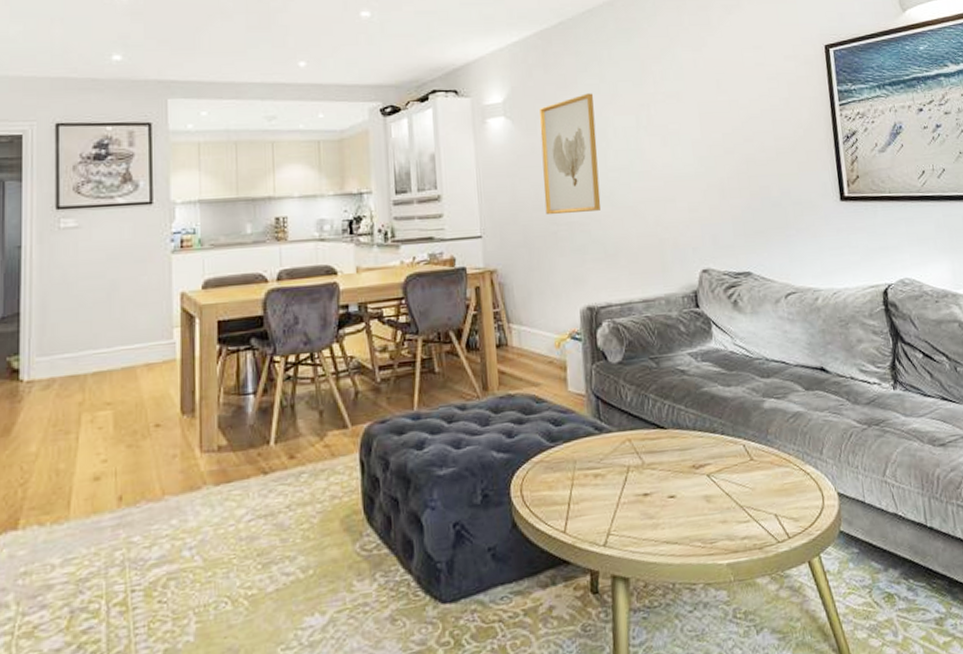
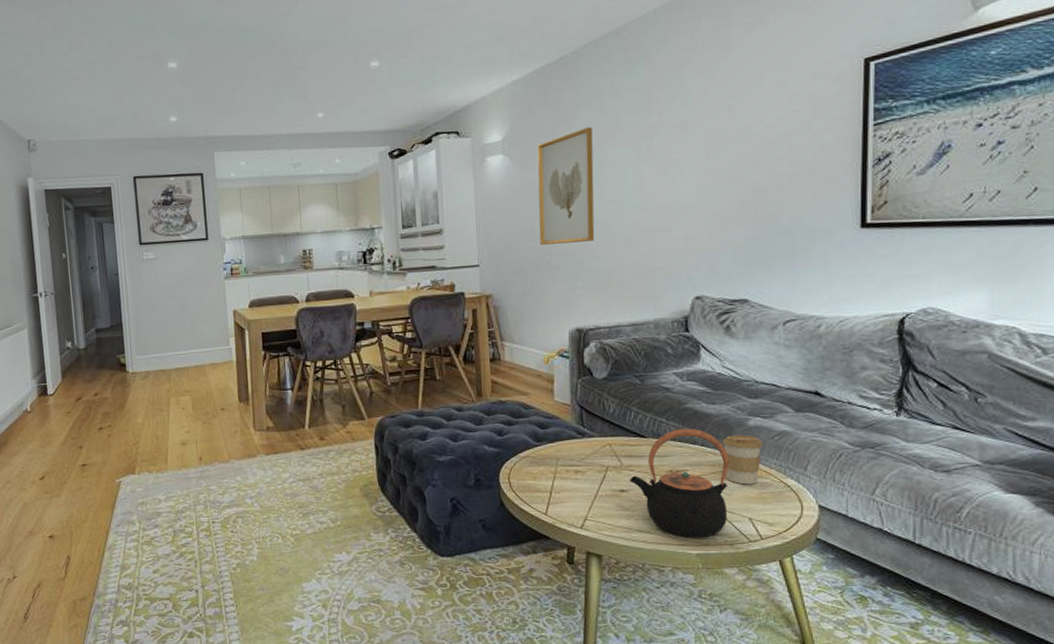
teapot: none [651,415,754,545] -> present [629,428,729,538]
coffee cup: none [741,418,780,476] -> present [723,434,762,485]

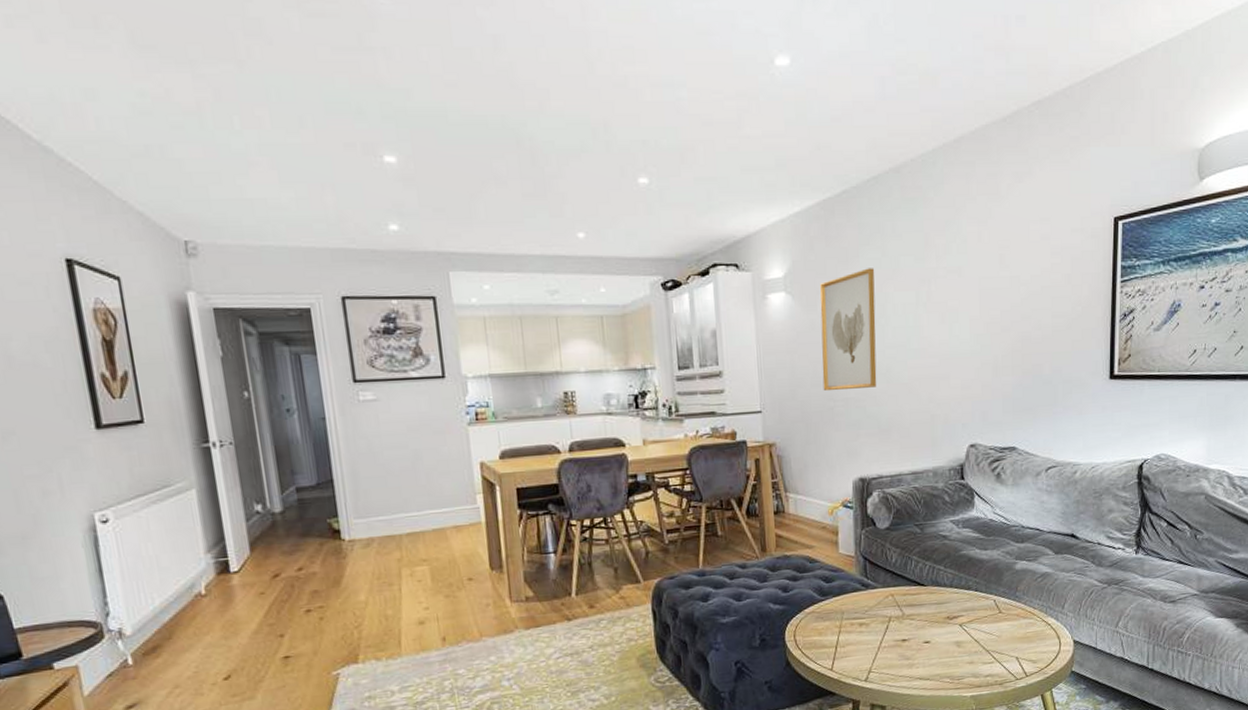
teapot: present [629,428,729,538] -> none [910,574,999,681]
coffee cup: present [723,434,762,485] -> none [994,578,1027,626]

